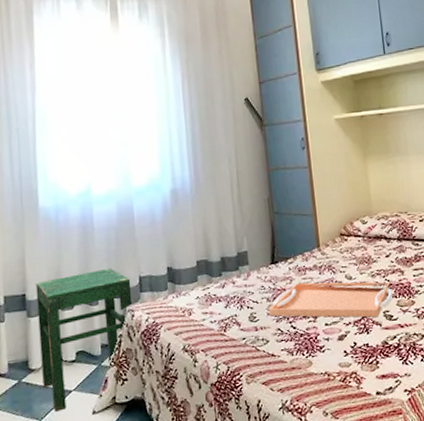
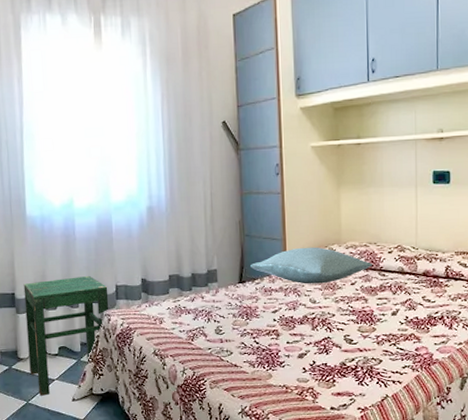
serving tray: present [268,281,393,318] -> none [234,302,355,340]
pillow: none [282,220,406,260] -> present [251,247,374,284]

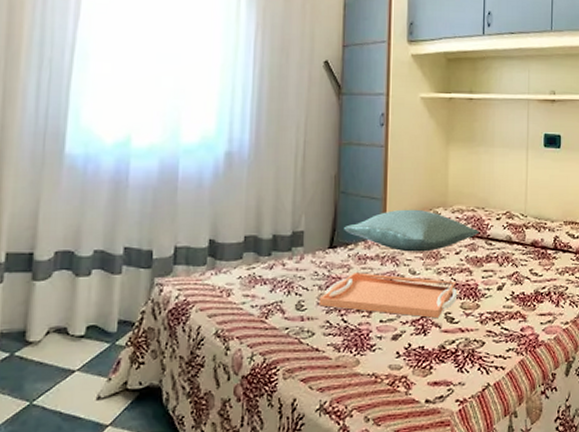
stool: present [23,275,109,396] -> none [40,233,164,394]
serving tray: none [234,302,355,340] -> present [319,273,458,319]

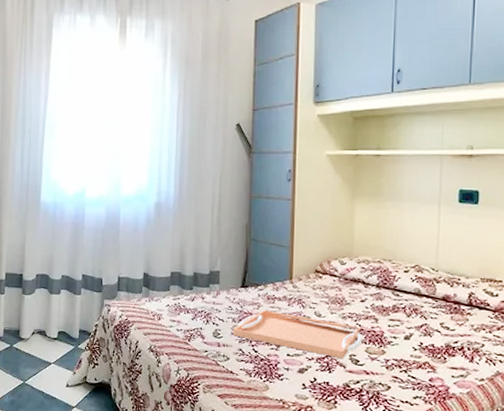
pillow: present [344,209,480,252] -> none [255,257,387,298]

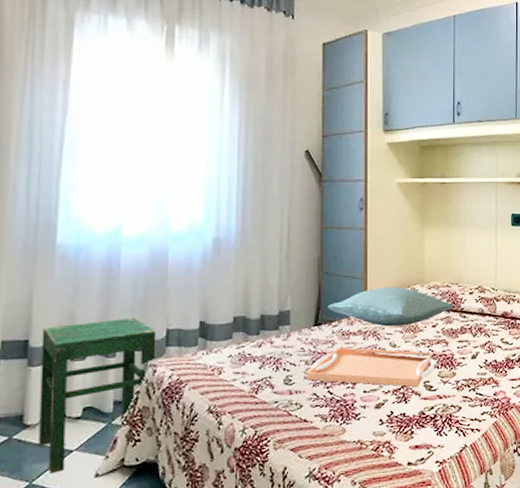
stool: none [29,264,110,378] -> present [39,317,156,473]
pillow: none [255,257,387,298] -> present [328,286,455,327]

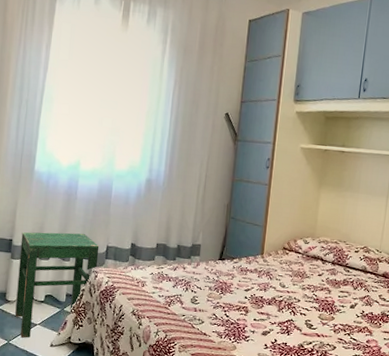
serving tray: present [306,347,436,387] -> none [208,280,318,324]
pillow: present [328,286,455,327] -> none [231,236,341,271]

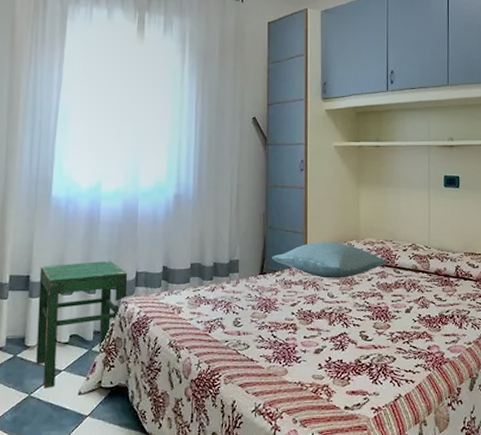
pillow: none [231,236,341,271] -> present [272,241,389,278]

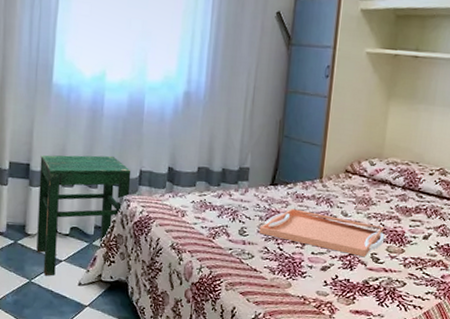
serving tray: none [252,295,371,336] -> present [259,209,385,258]
pillow: present [272,241,389,278] -> none [285,156,412,198]

